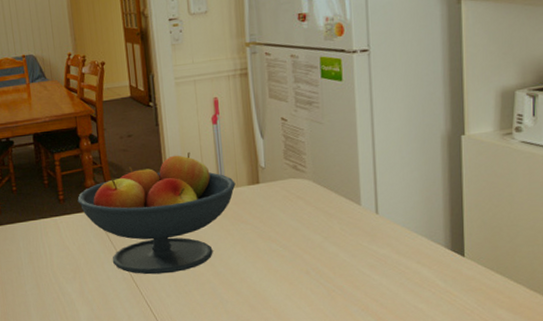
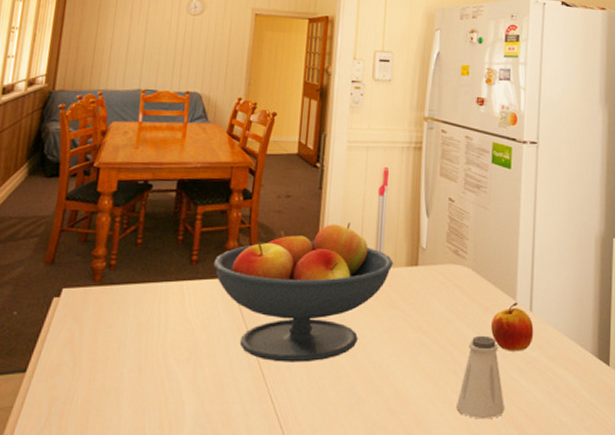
saltshaker: none [312,239,359,310] -> present [456,335,504,420]
apple: none [337,206,382,251] -> present [490,302,534,351]

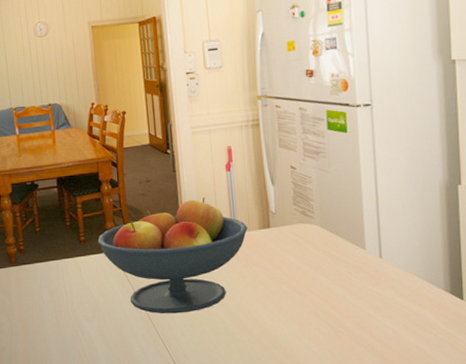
saltshaker: present [456,335,504,420] -> none [320,281,364,350]
apple: present [490,302,534,351] -> none [343,251,386,293]

